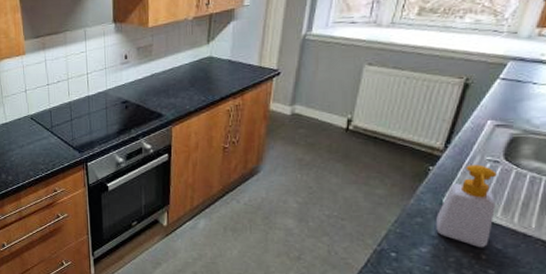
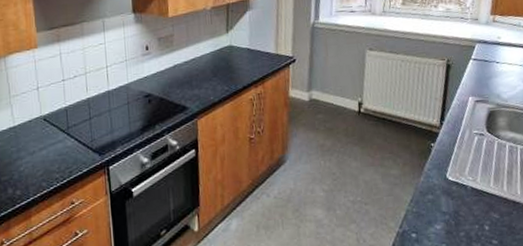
soap bottle: present [436,165,497,248] -> none [444,138,489,219]

